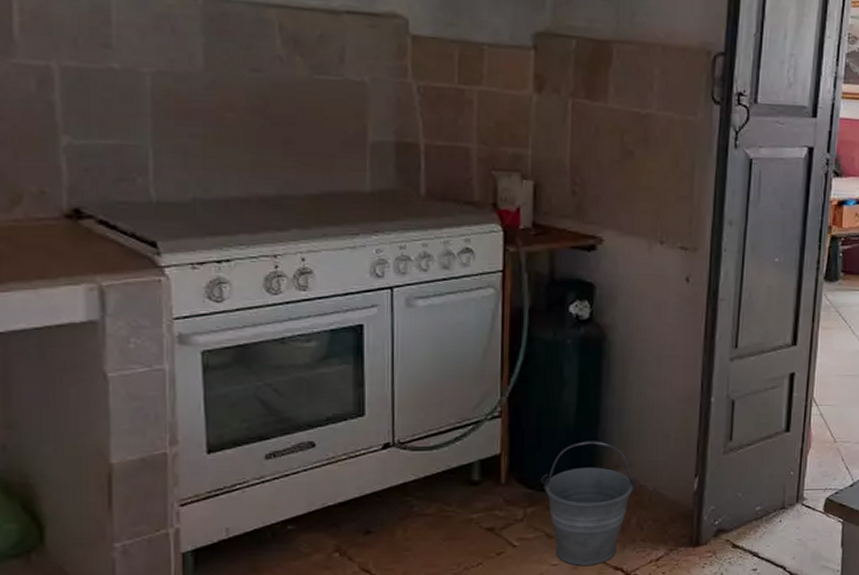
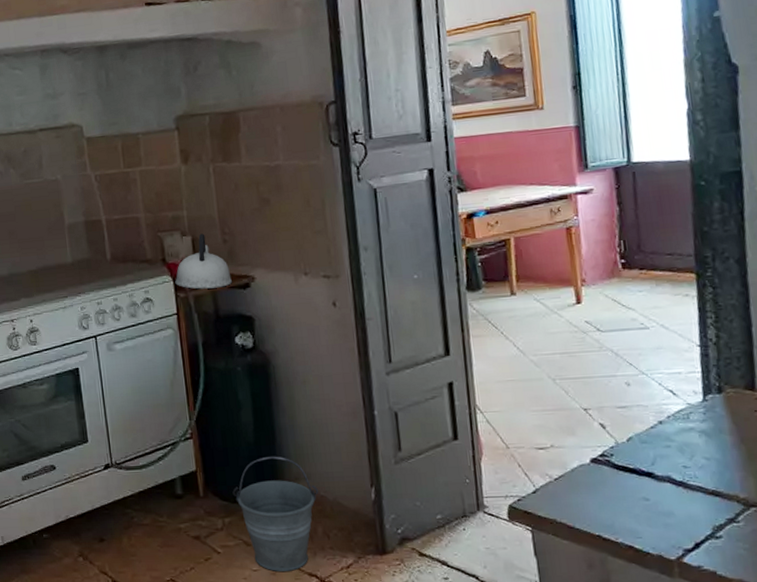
kettle: none [505,180,577,246] -> present [175,233,233,289]

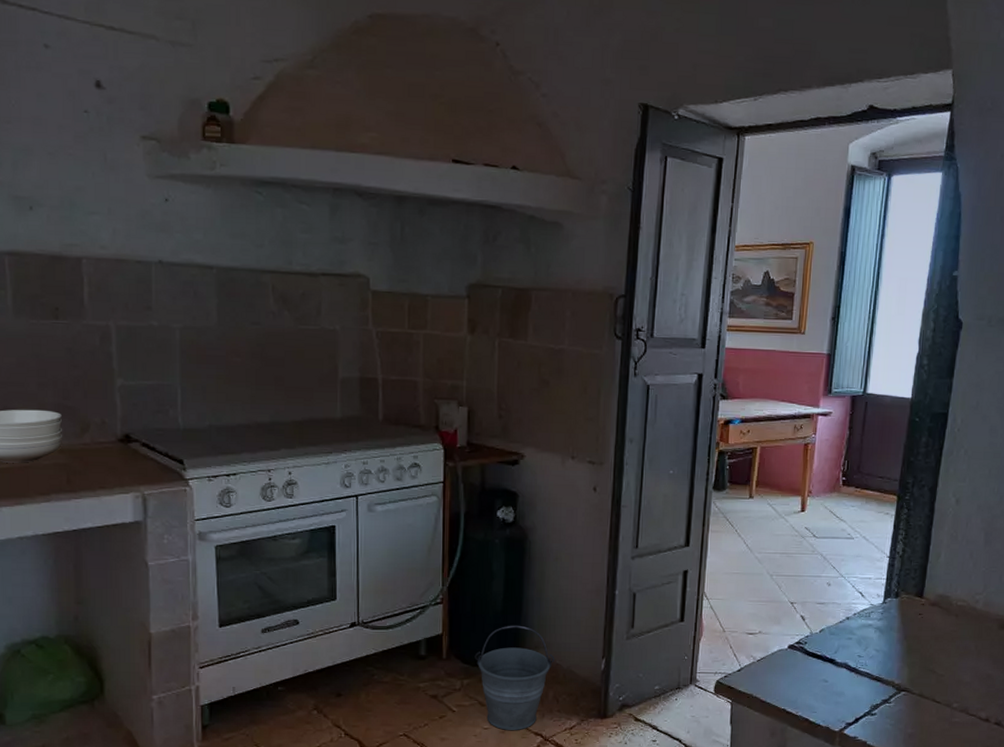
kettle: present [175,233,233,289] -> none [445,406,503,461]

